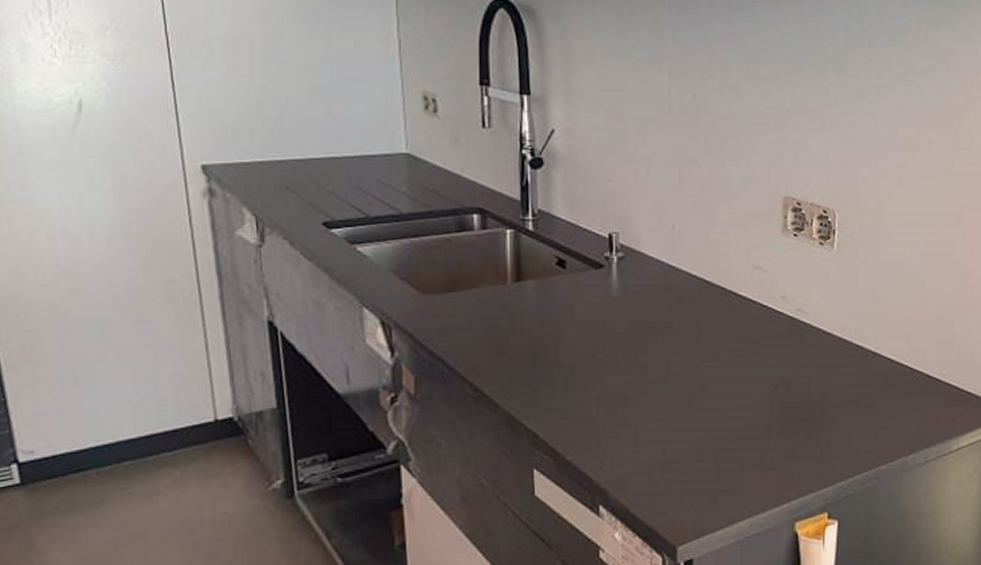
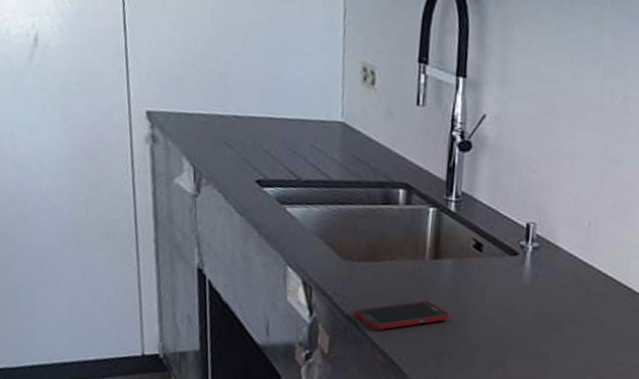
cell phone: none [437,326,539,364] -> present [353,300,450,331]

